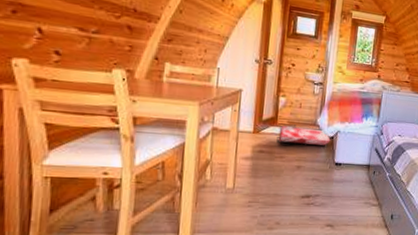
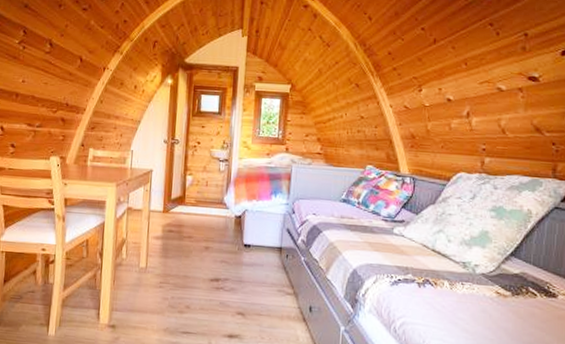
bag: present [276,123,331,146] -> none [185,202,238,225]

